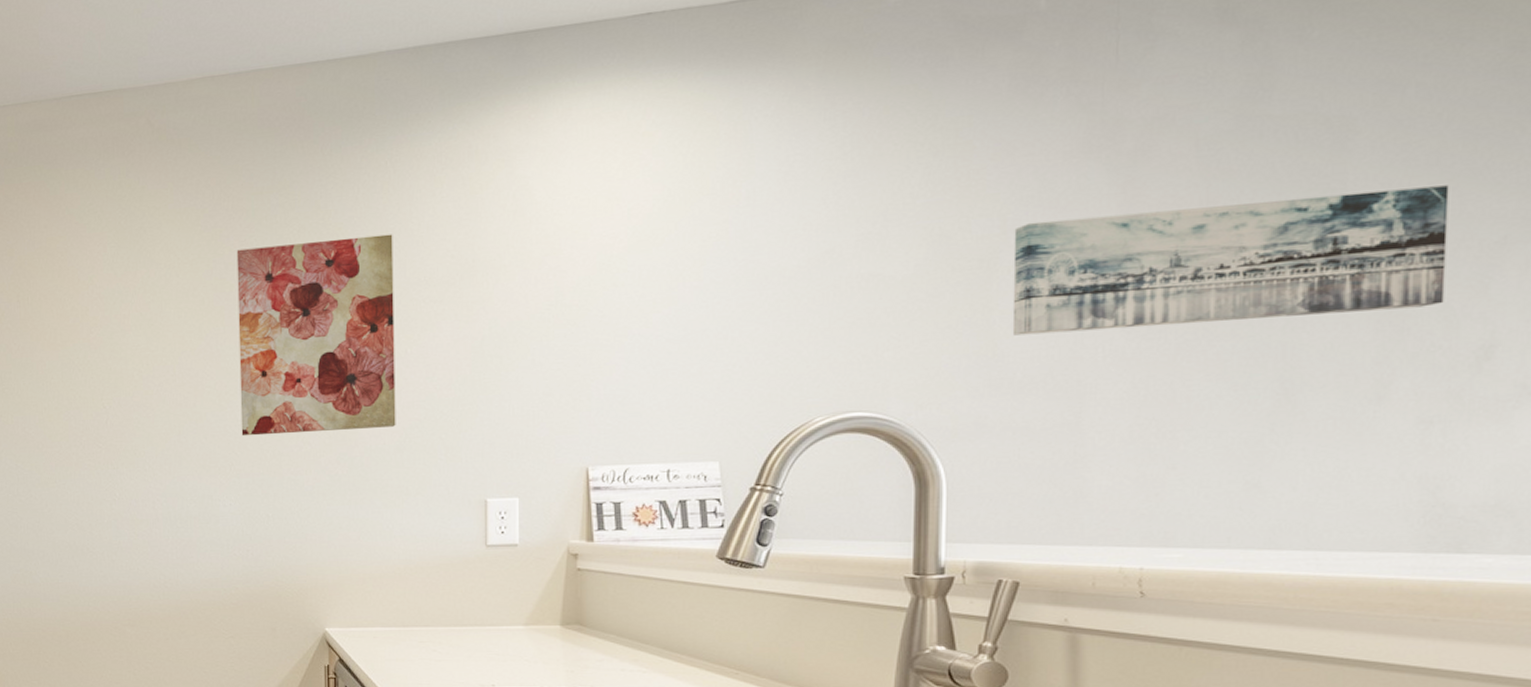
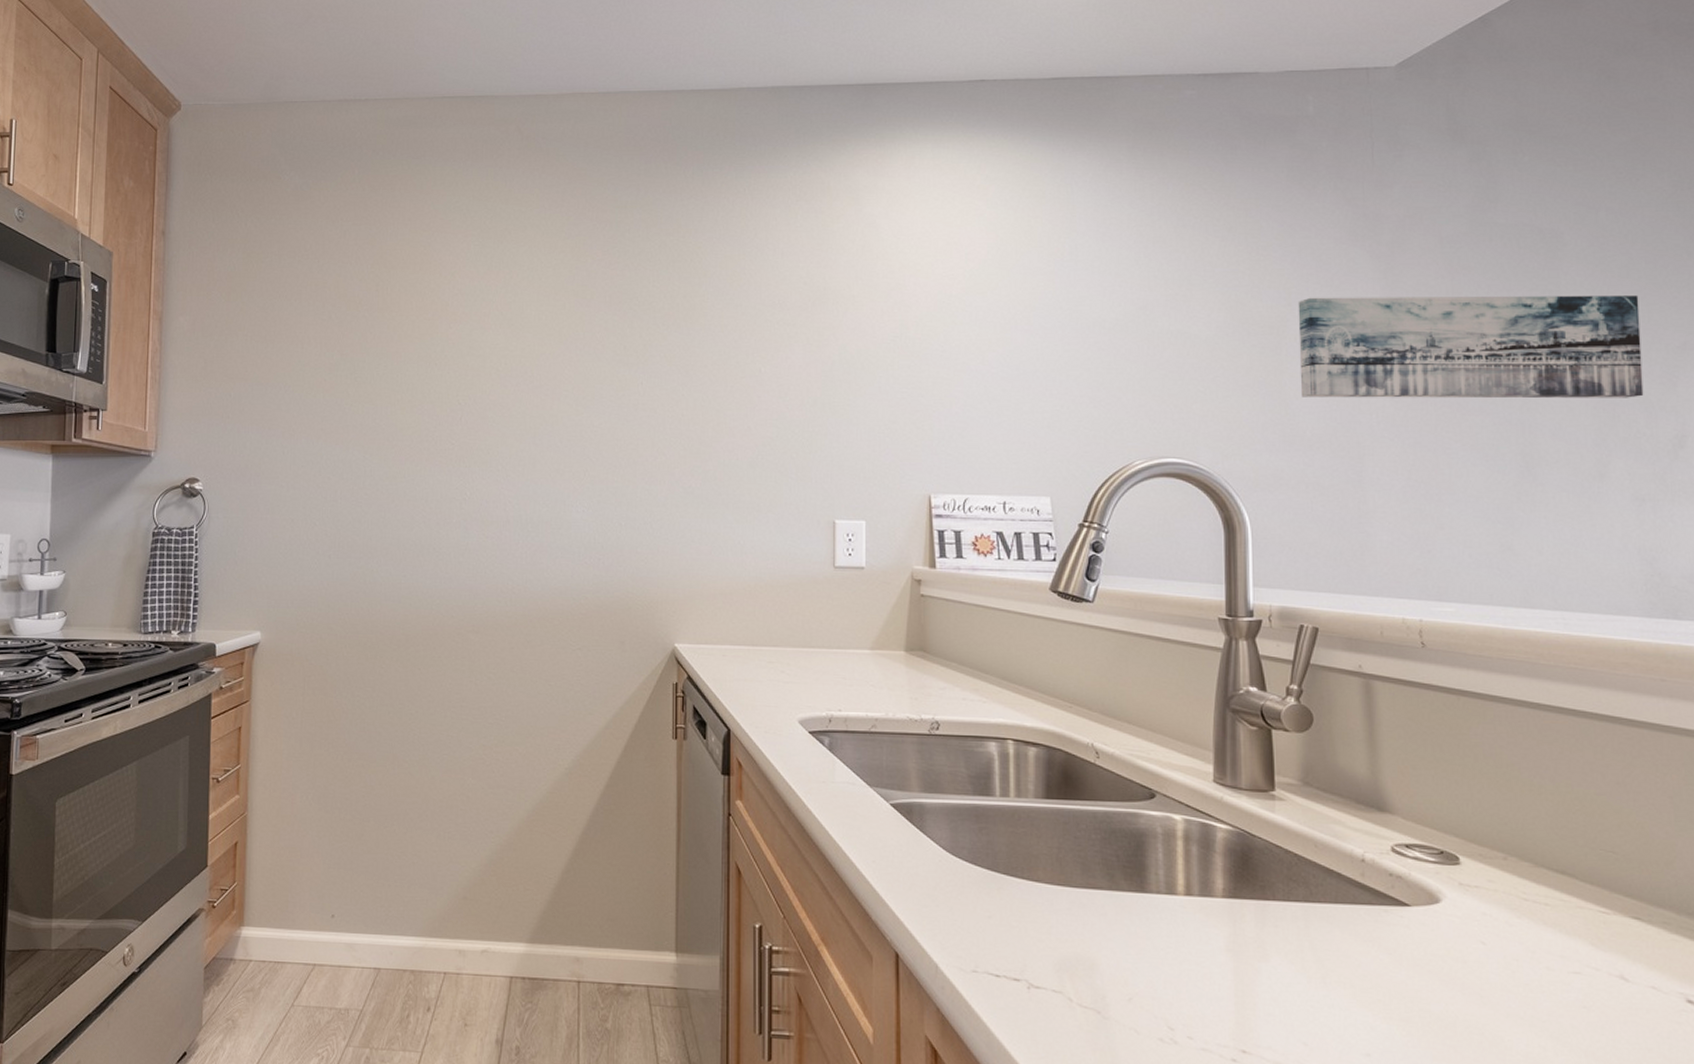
wall art: present [236,234,396,436] -> none [597,257,750,443]

